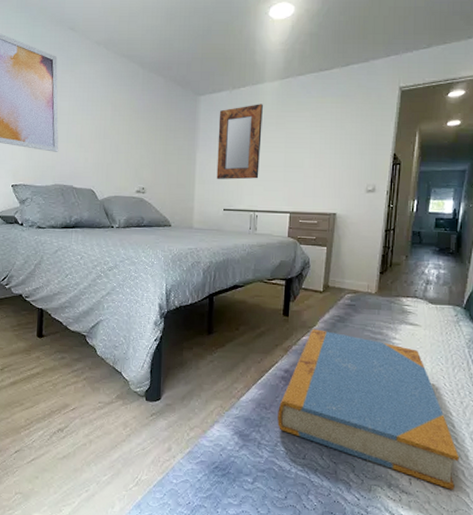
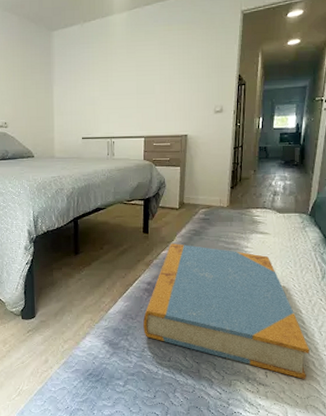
home mirror: present [216,104,263,180] -> none [72,35,114,110]

